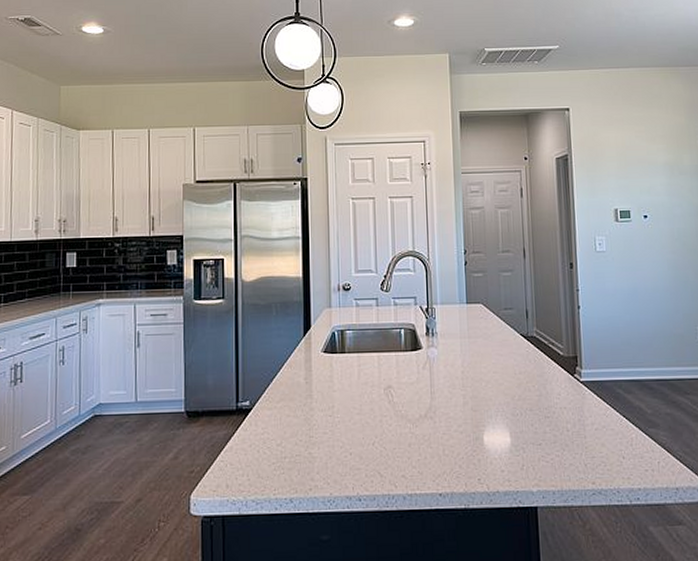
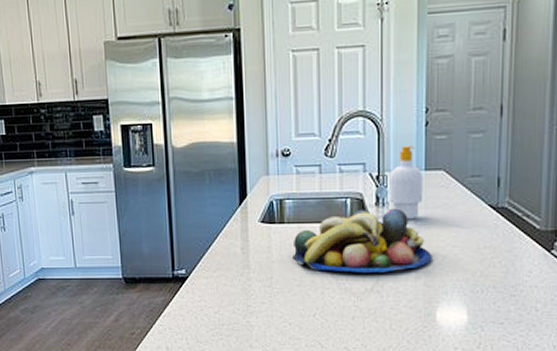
fruit bowl: none [353,338,477,400] -> present [293,208,432,273]
soap bottle: none [437,282,466,349] -> present [389,146,423,220]

